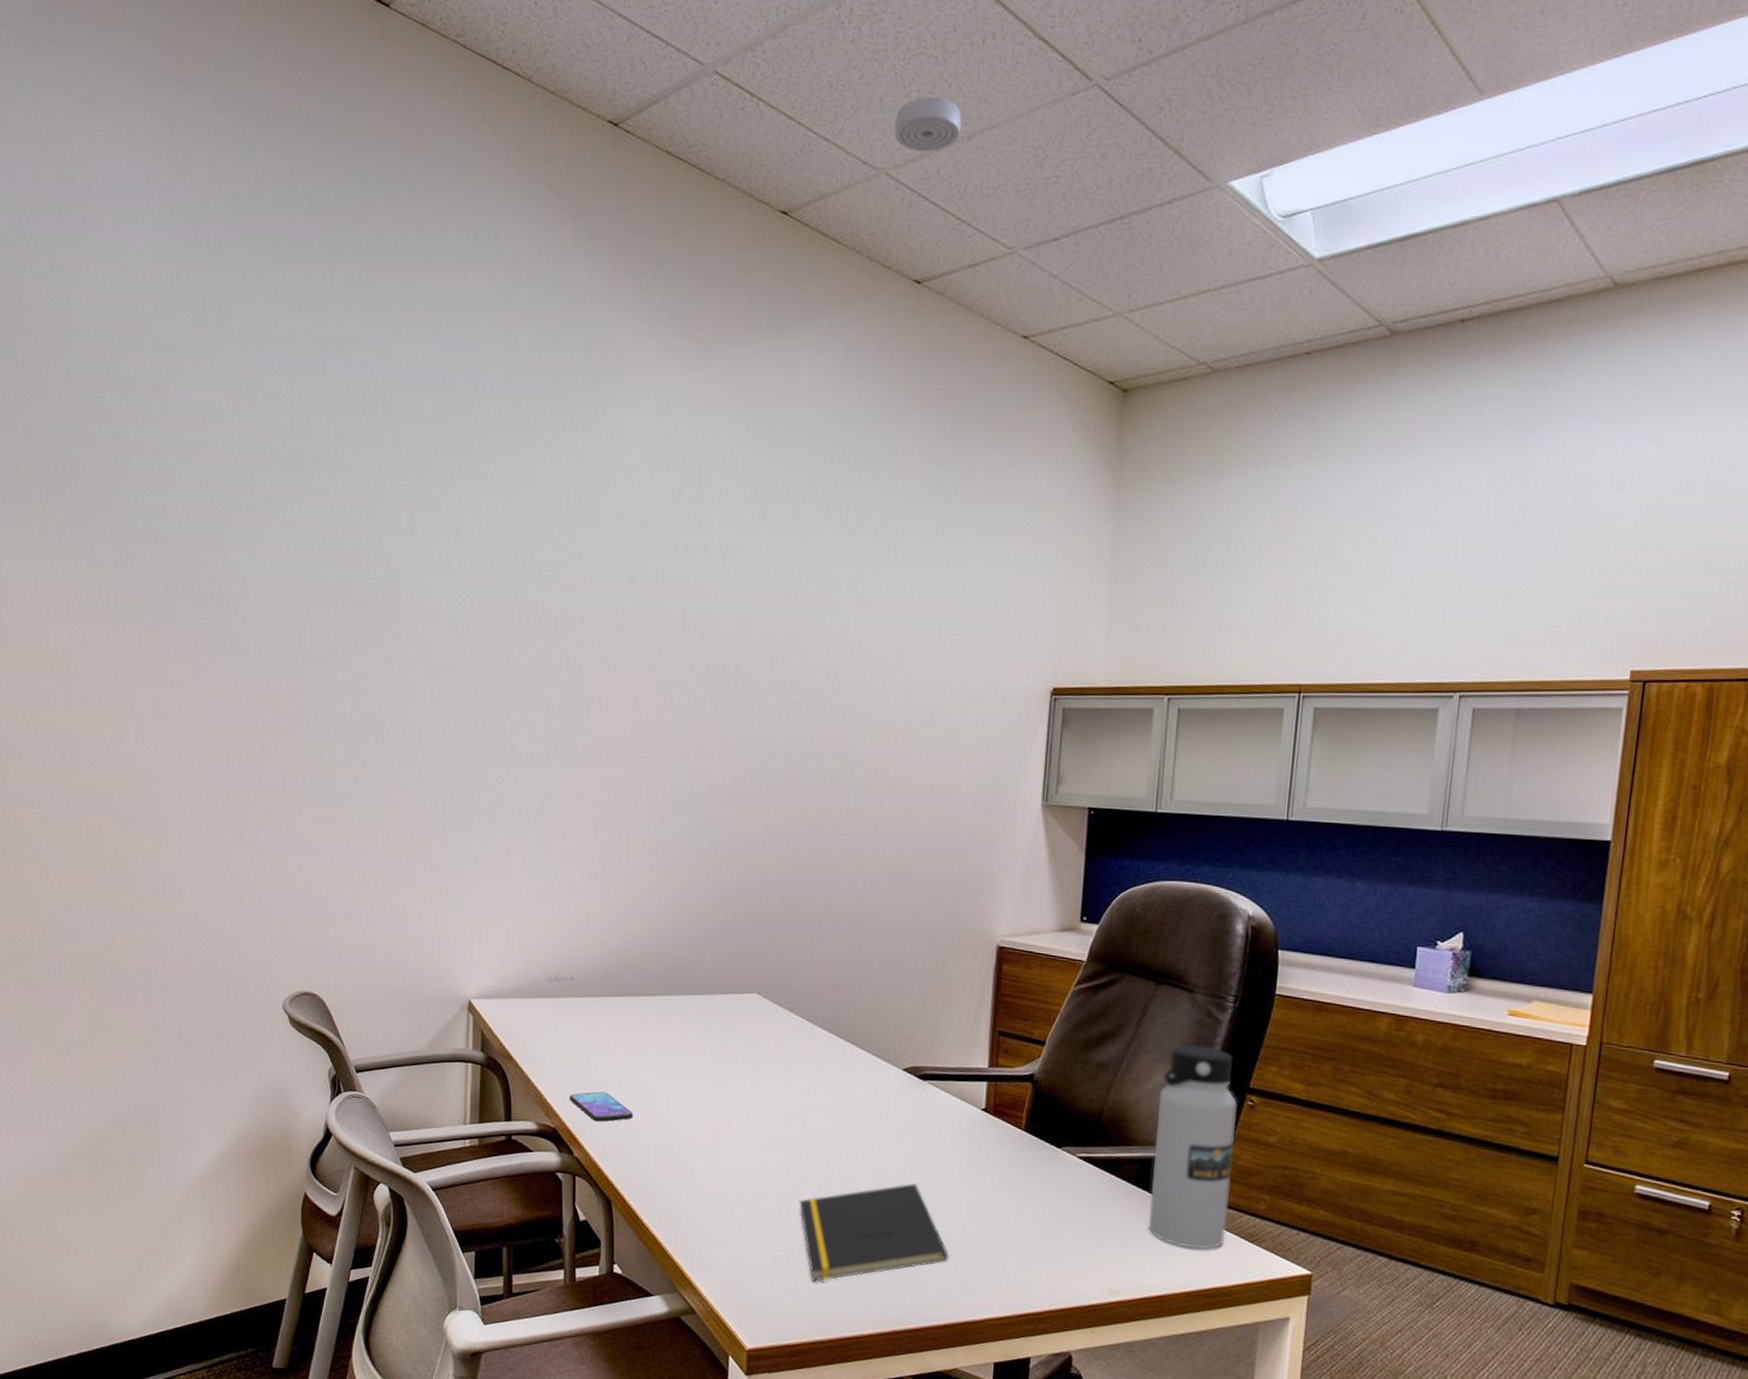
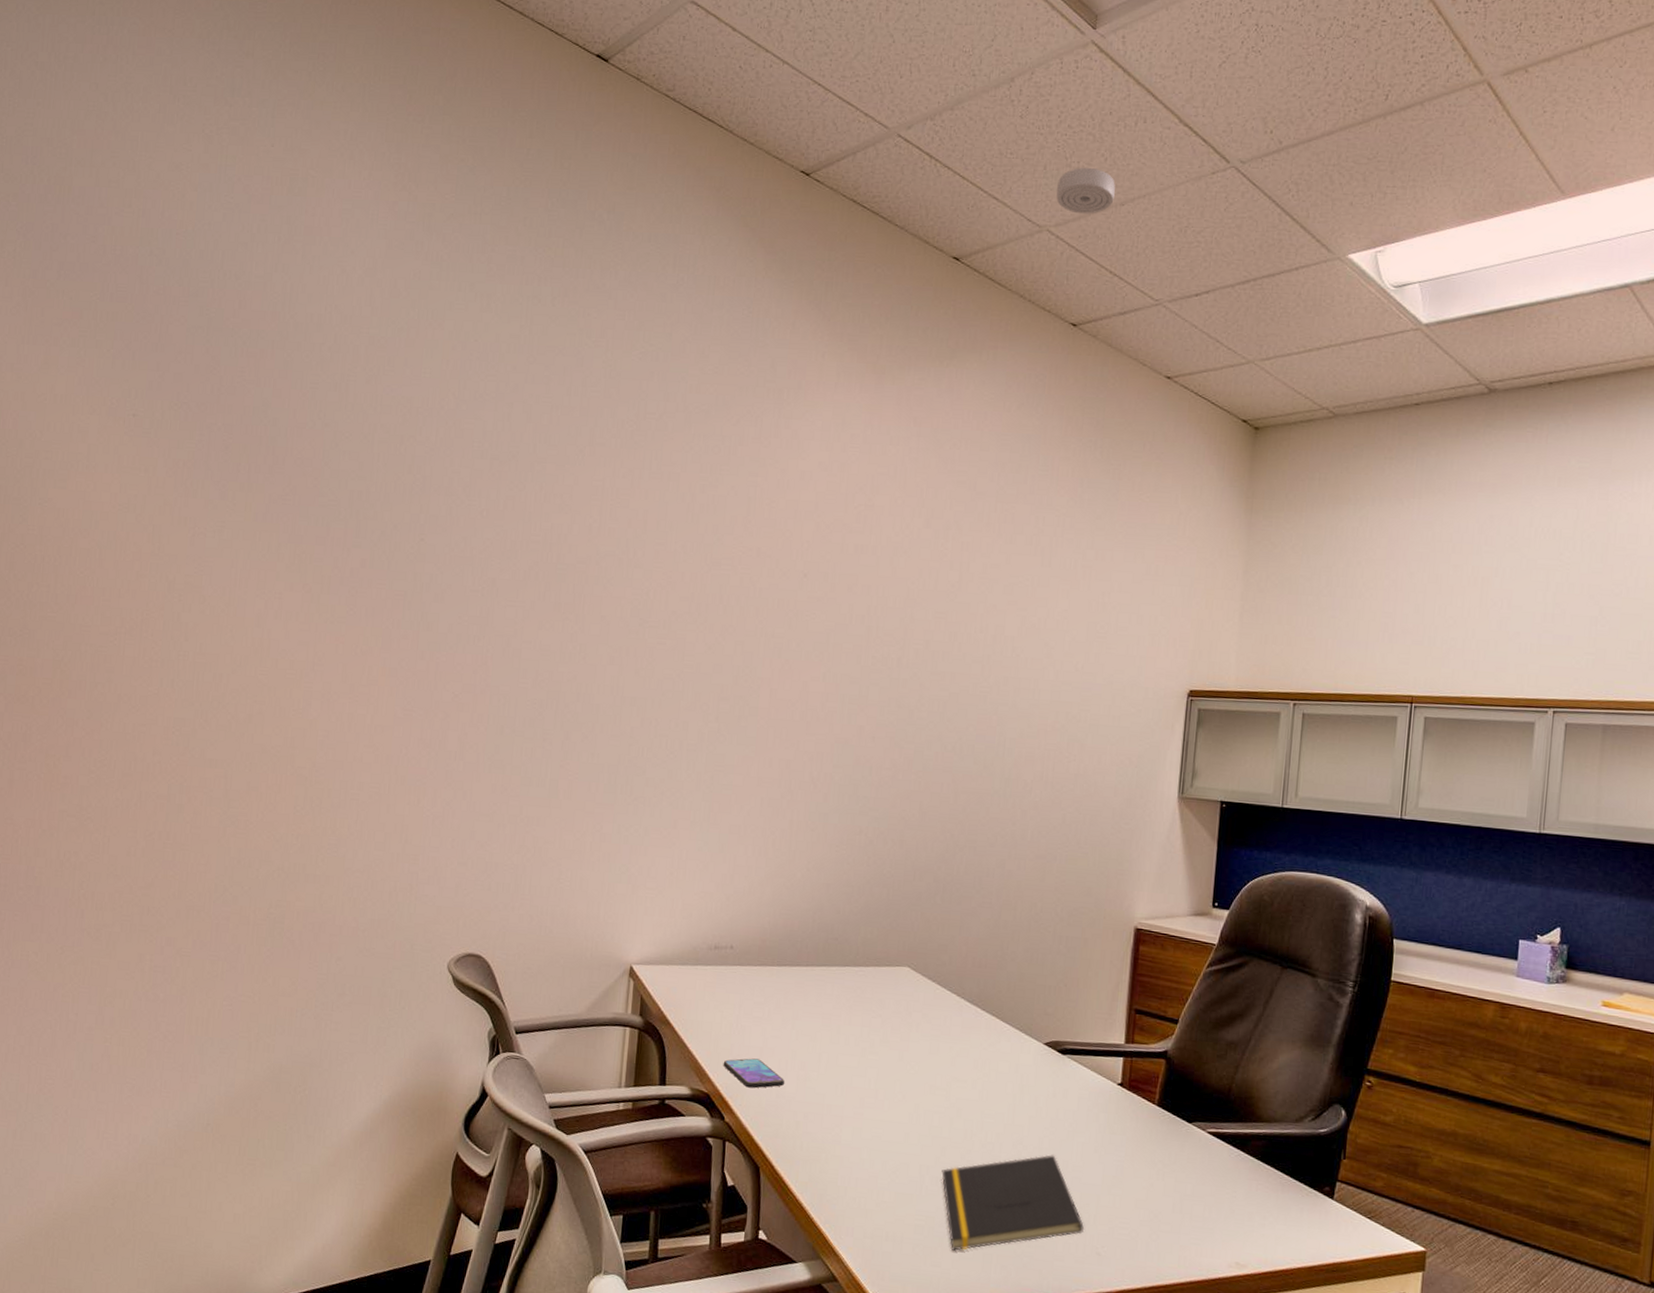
water bottle: present [1149,1045,1237,1249] -> none [1274,1026,1356,1225]

